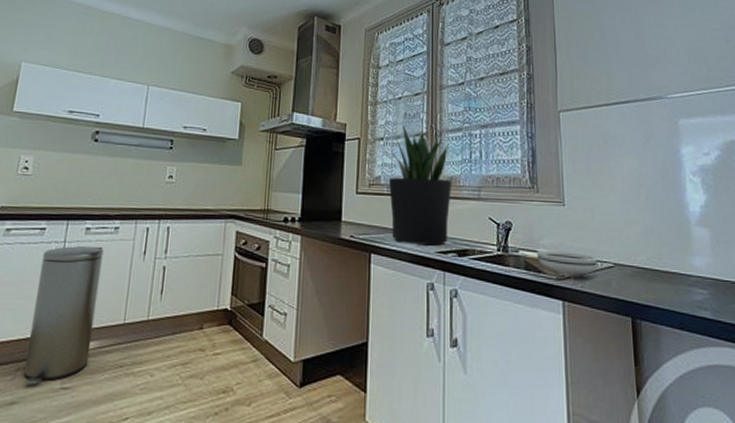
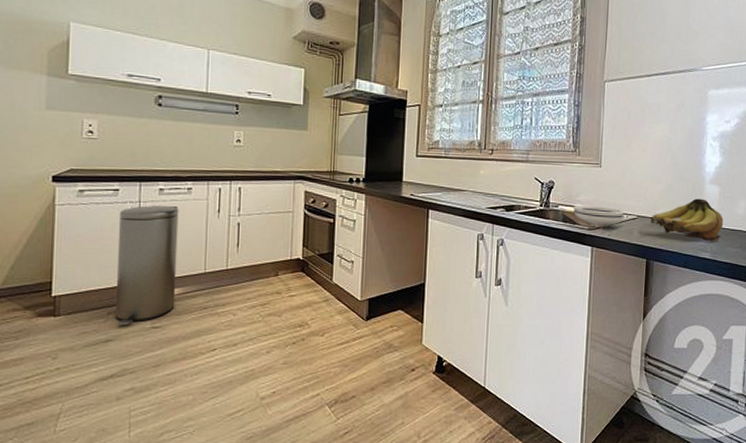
planter: present [389,124,453,246] -> none [446,92,504,202]
fruit: none [630,243,722,298] -> present [650,198,723,242]

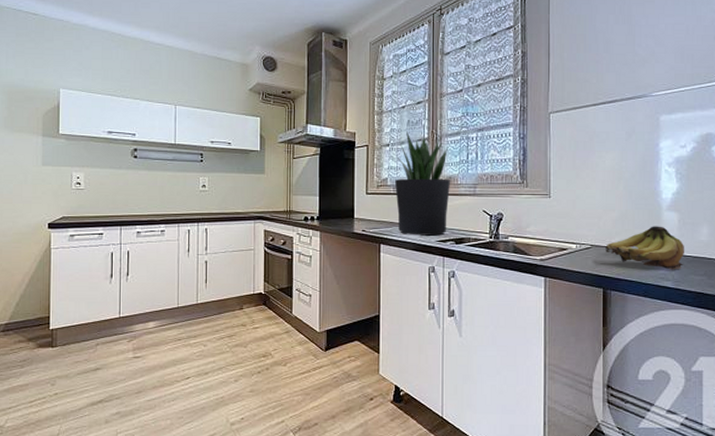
pedal bin: present [115,205,179,325] -> none [102,247,154,355]
planter: none [446,92,504,202] -> present [395,131,451,236]
bowl: present [574,205,624,228] -> none [524,235,577,258]

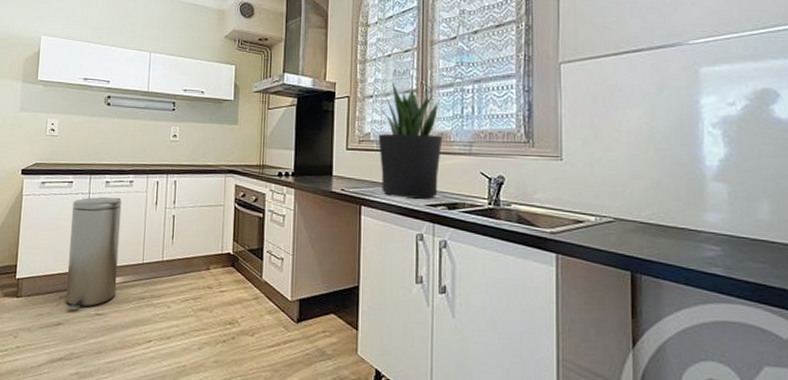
pedal bin: none [102,247,154,355] -> present [65,197,122,310]
fruit: present [605,226,684,270] -> none [633,198,738,255]

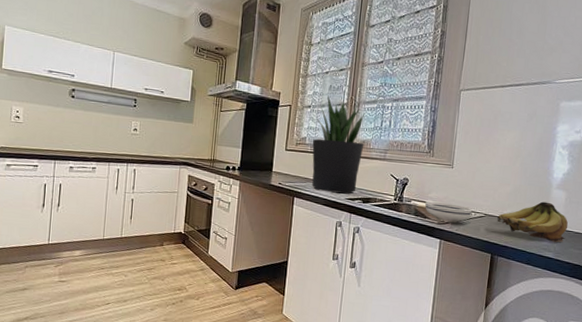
pedal bin: present [65,197,122,310] -> none [30,180,85,278]
bowl: none [530,203,596,232] -> present [425,201,473,223]
fruit: none [633,198,738,255] -> present [497,201,568,243]

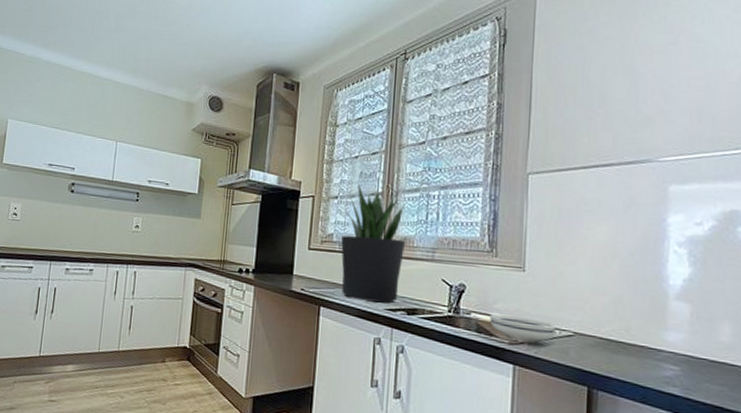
fruit: present [497,201,568,243] -> none [592,317,698,375]

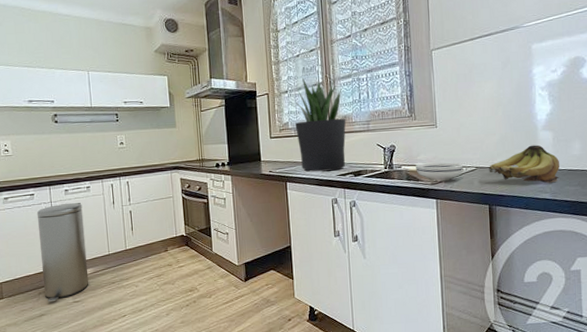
pedal bin: none [19,283,81,396] -> present [36,203,89,302]
fruit: none [592,317,698,375] -> present [489,145,560,184]

